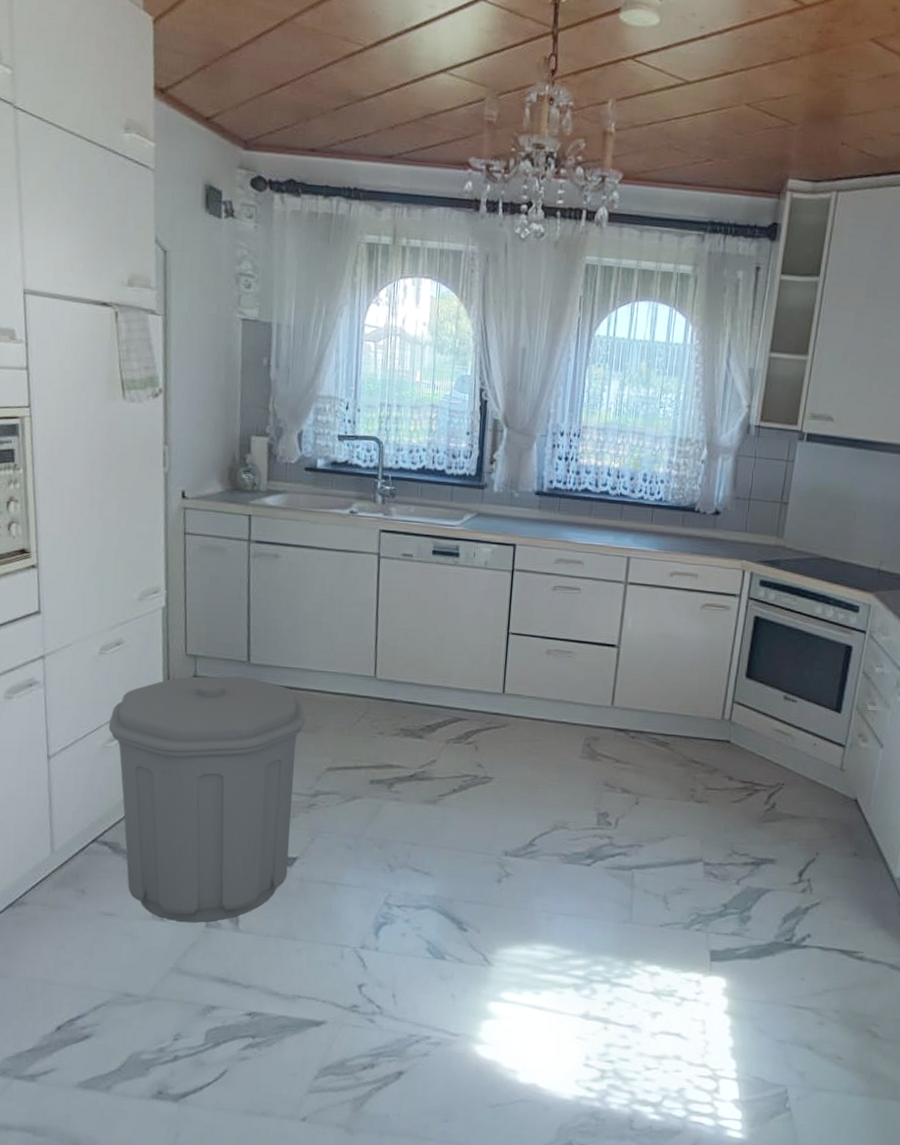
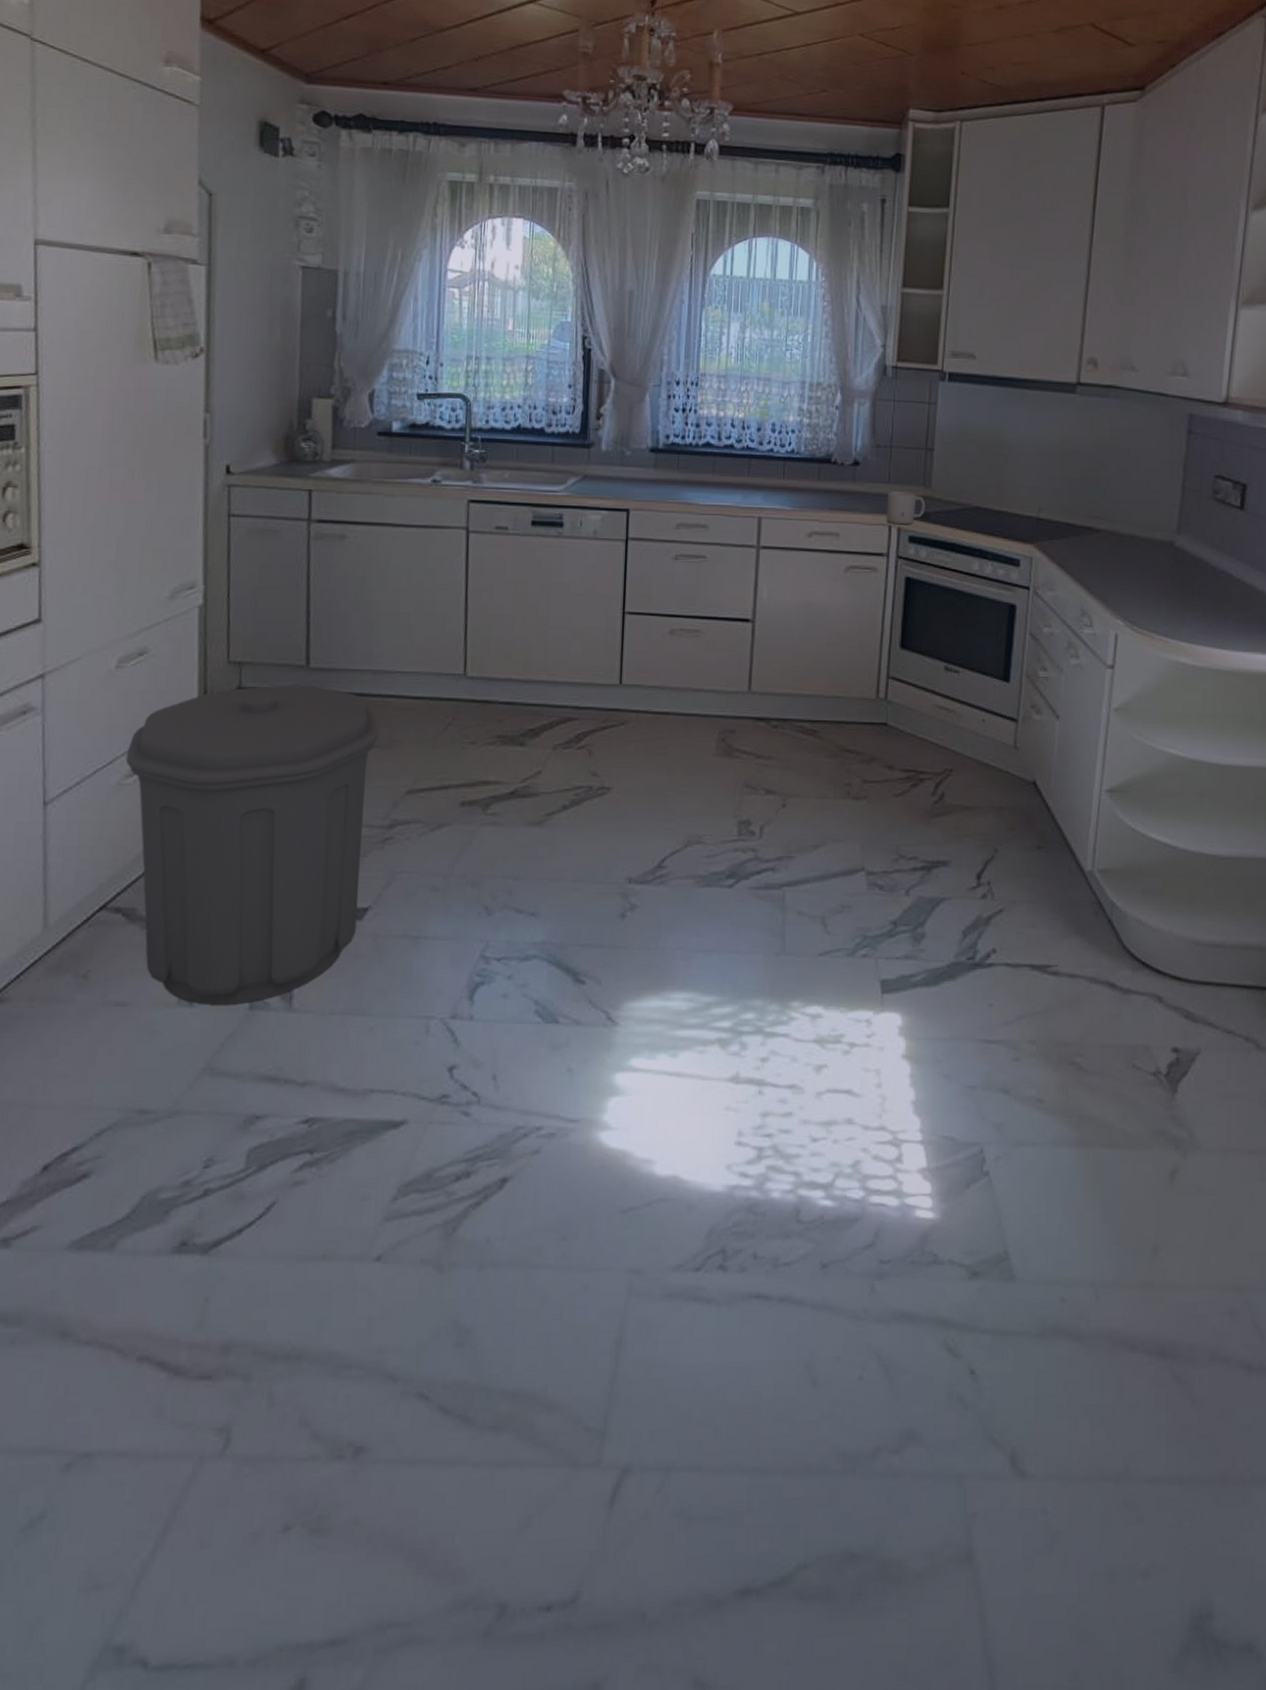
mug: none [741,539,778,570] -> present [886,491,926,525]

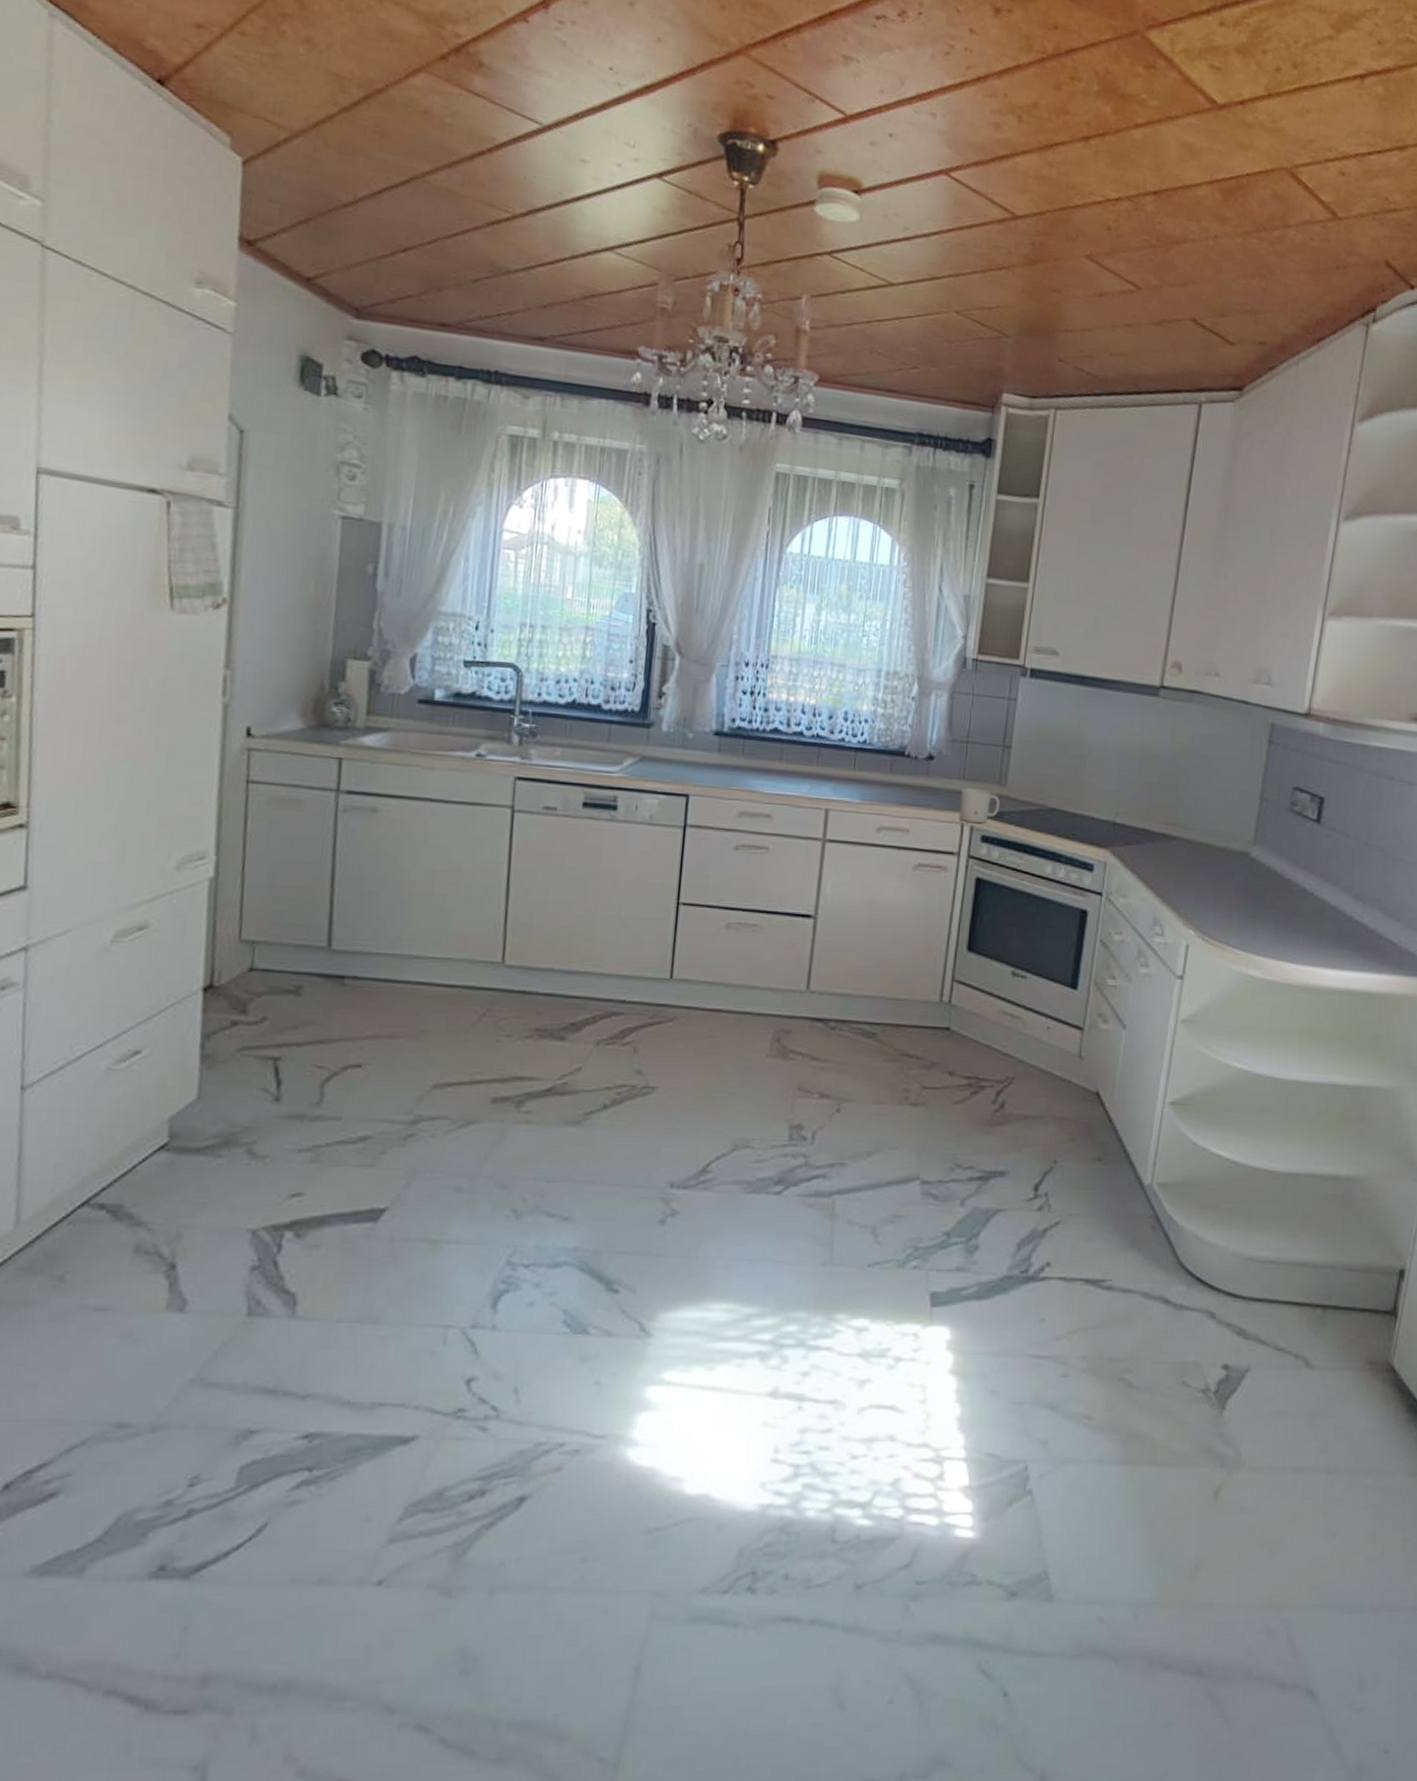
trash can: present [125,684,380,1005] -> none [118,967,406,1311]

